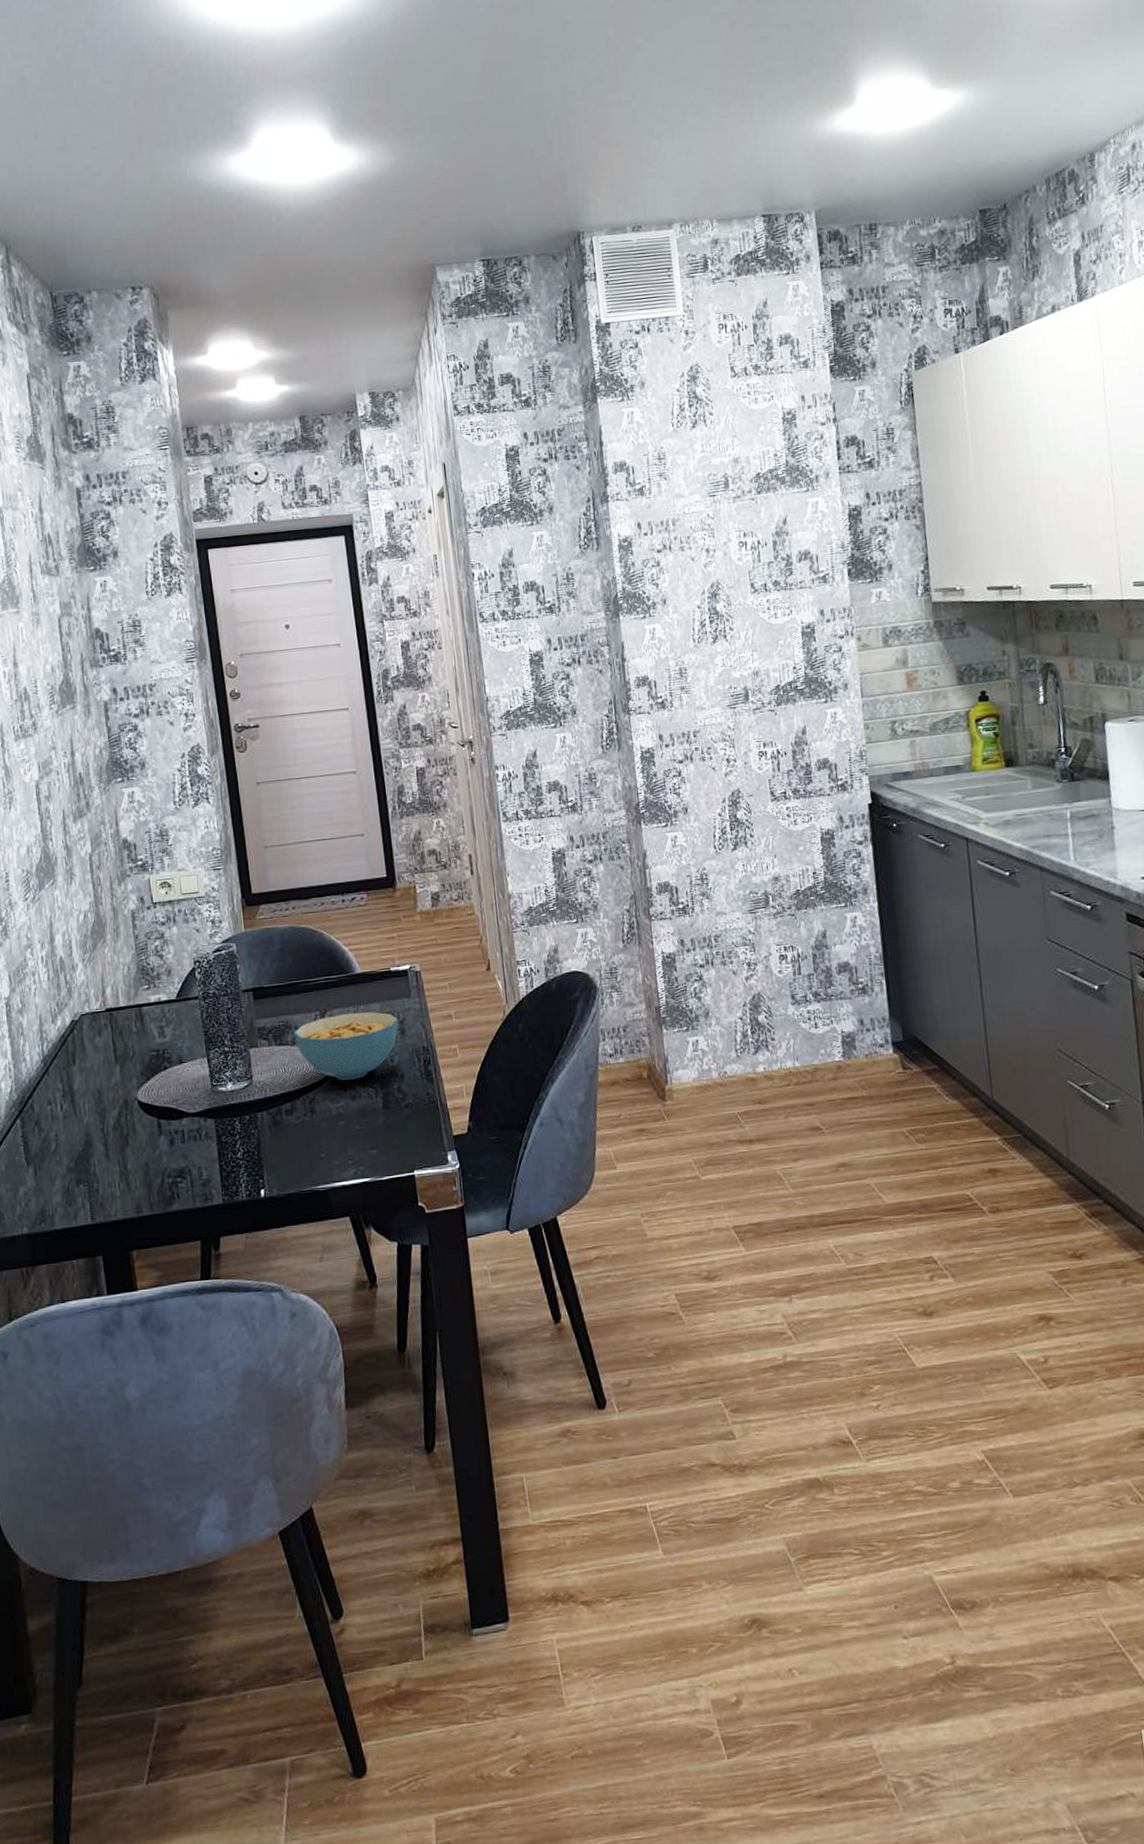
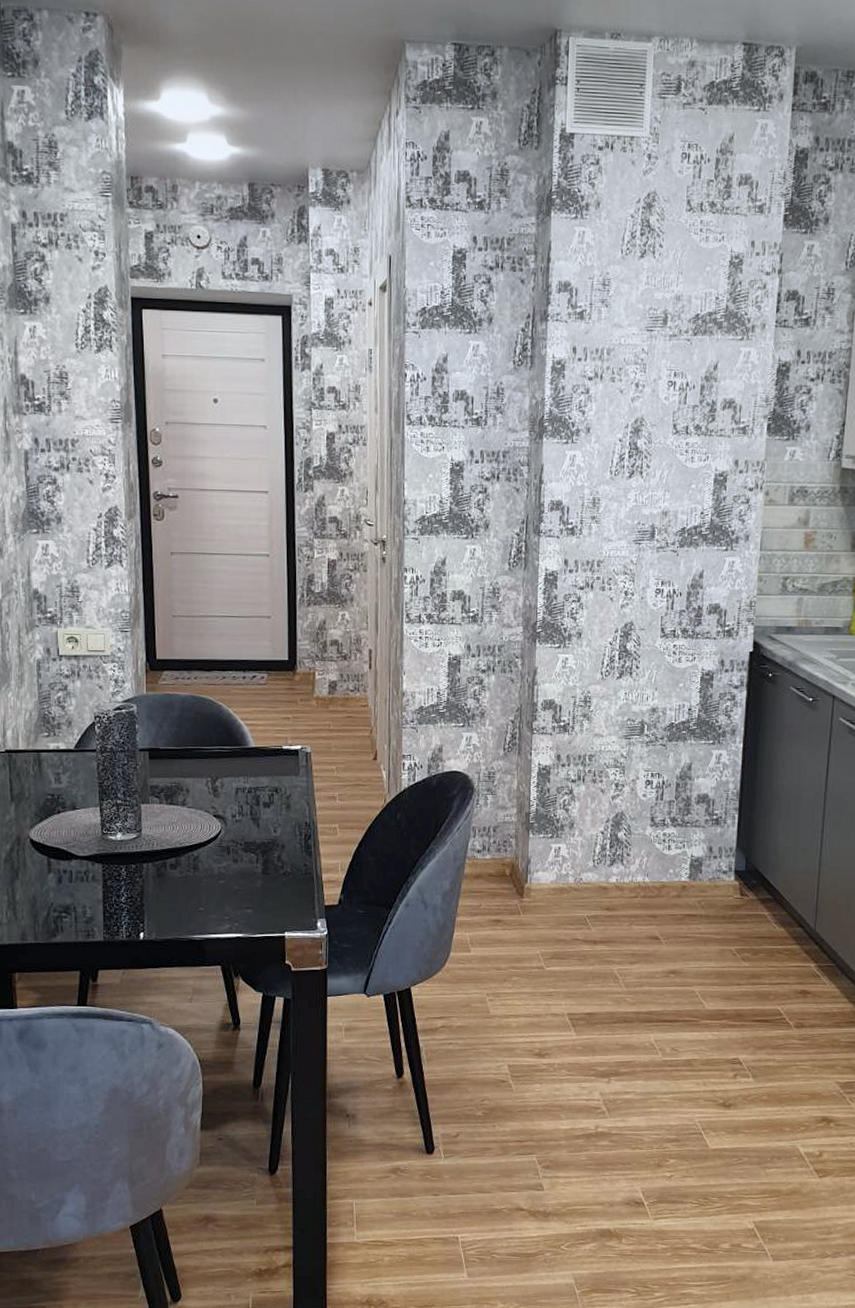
cereal bowl: present [294,1012,399,1081] -> none [184,782,285,844]

